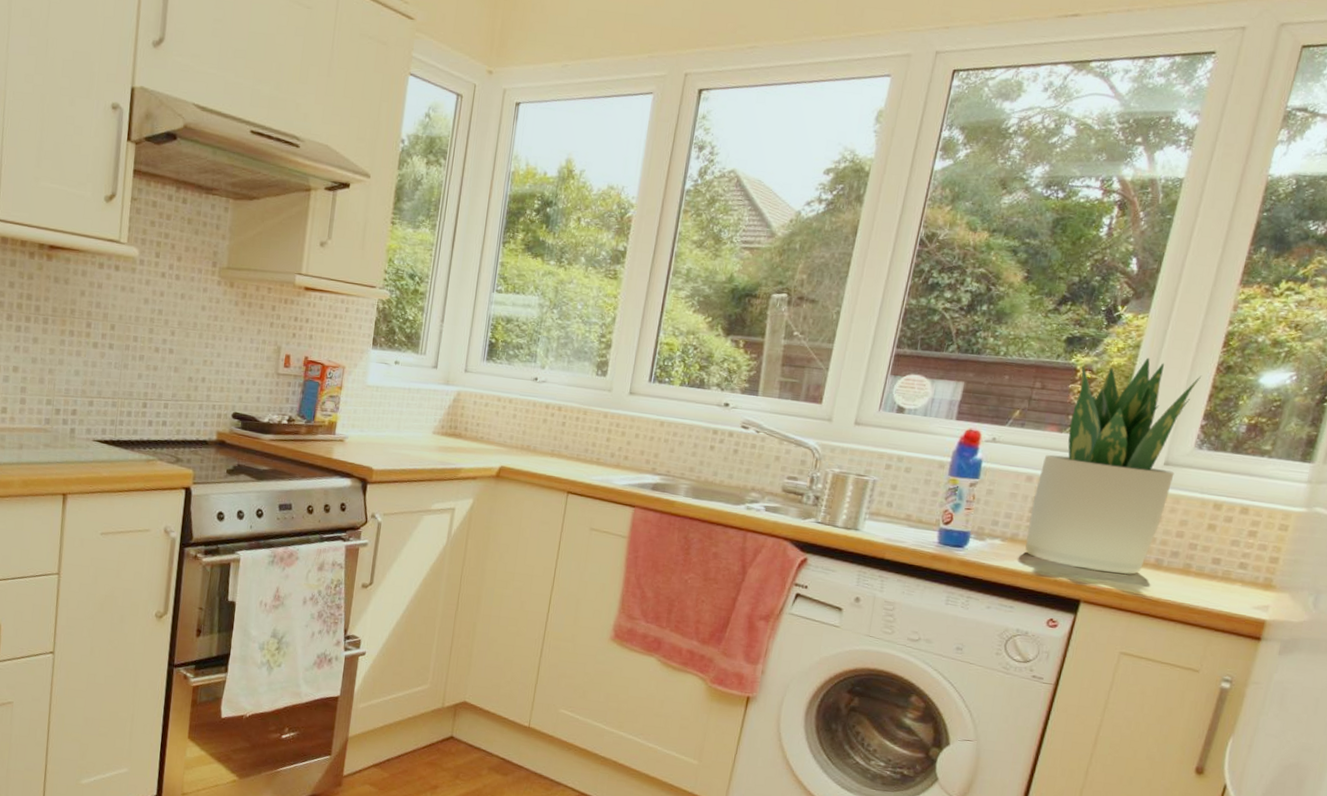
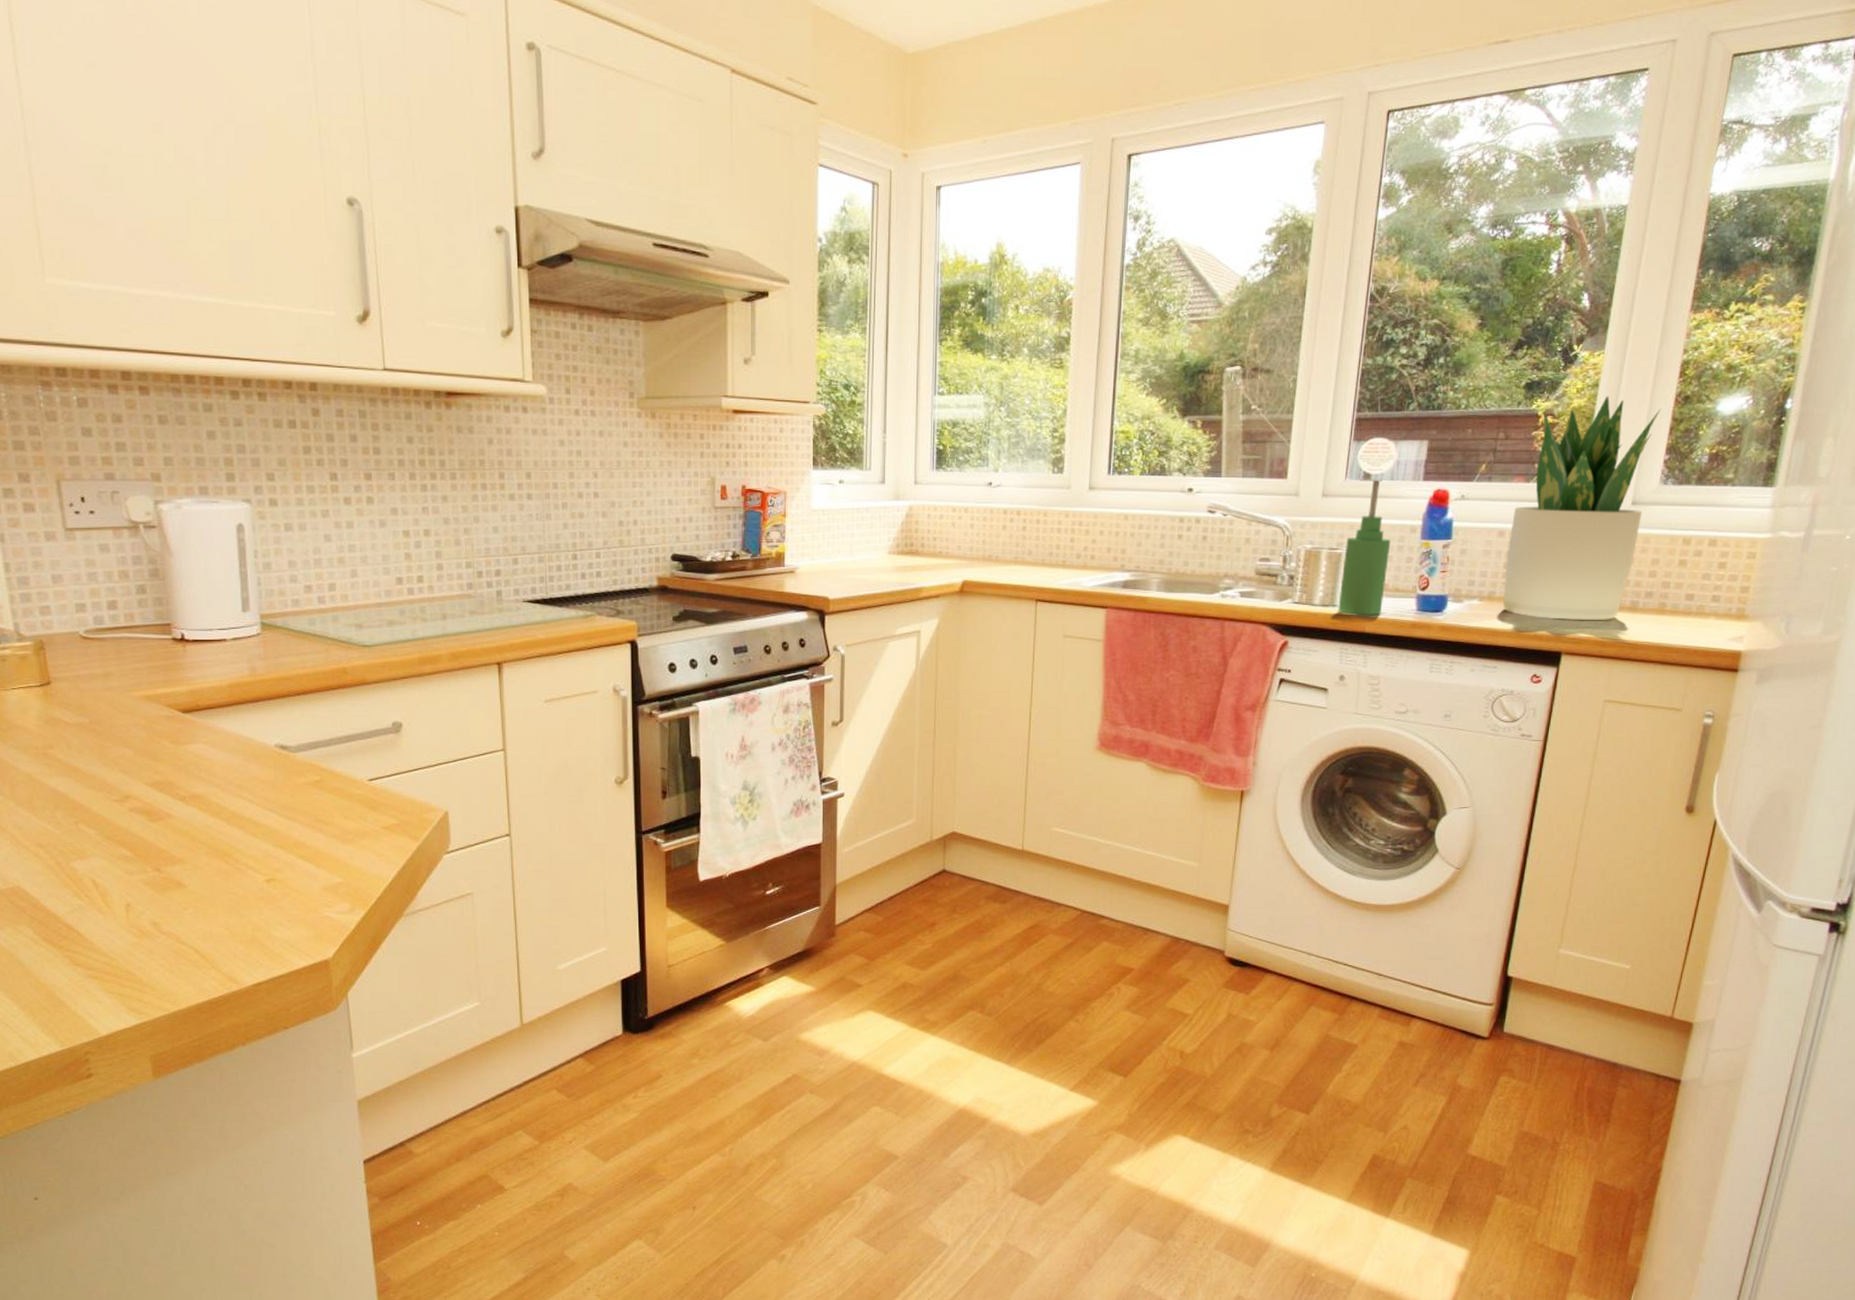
soap dispenser: none [860,412,919,544] -> present [1338,479,1391,615]

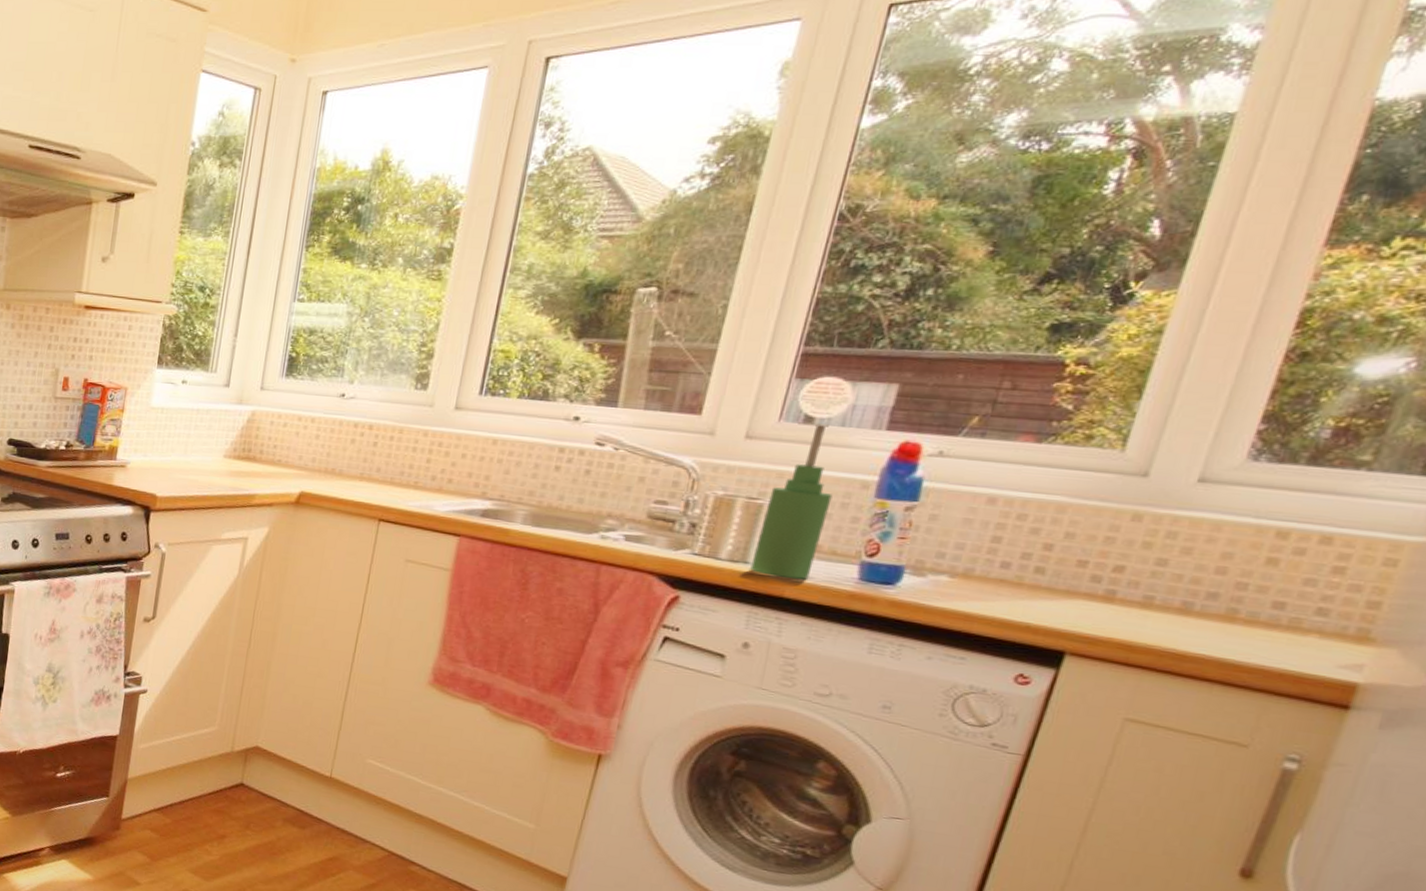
planter: present [1503,396,1662,621] -> none [984,345,1261,621]

